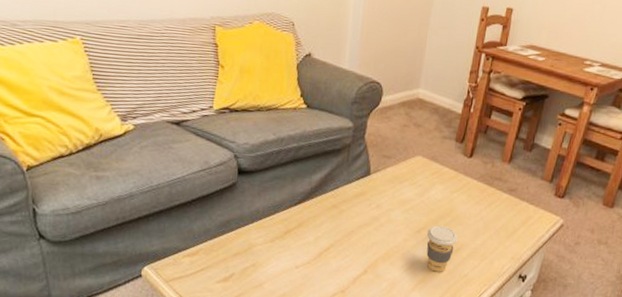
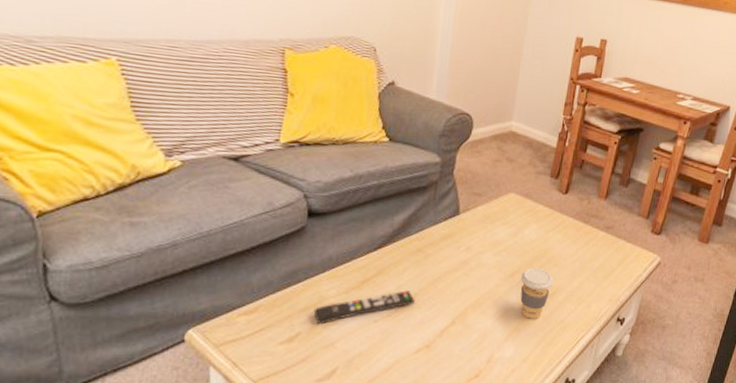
remote control: none [244,241,331,268] -> present [313,290,415,325]

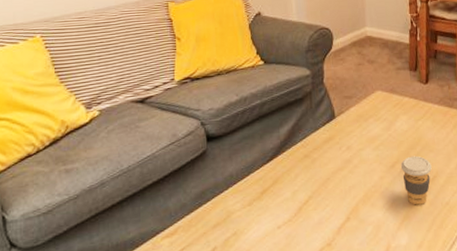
remote control: present [313,290,415,325] -> none [224,195,310,238]

